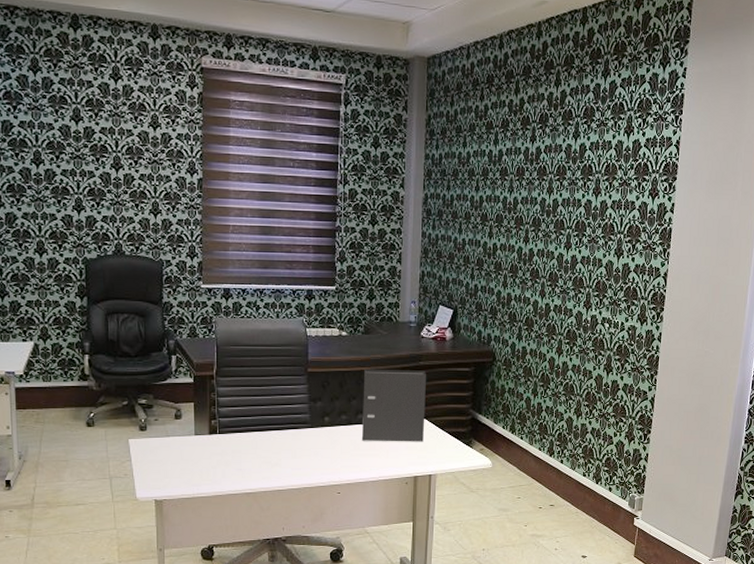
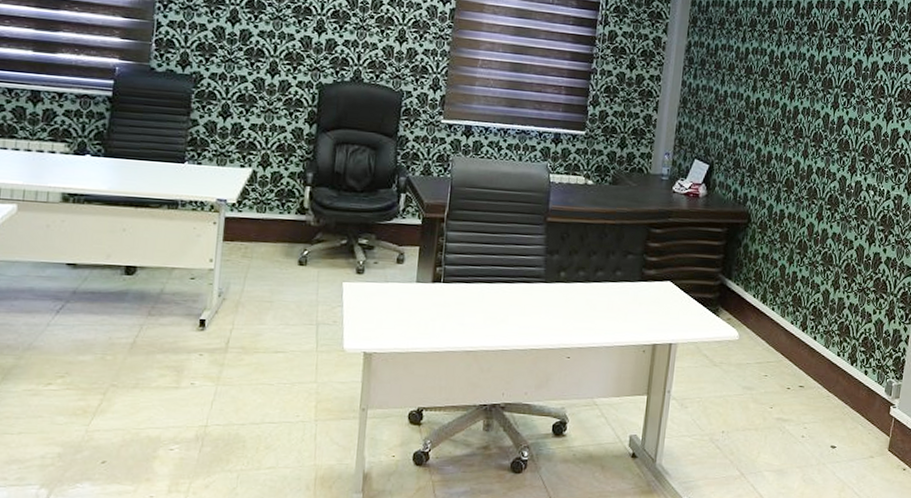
binder: present [362,369,427,442] -> none [599,222,676,307]

